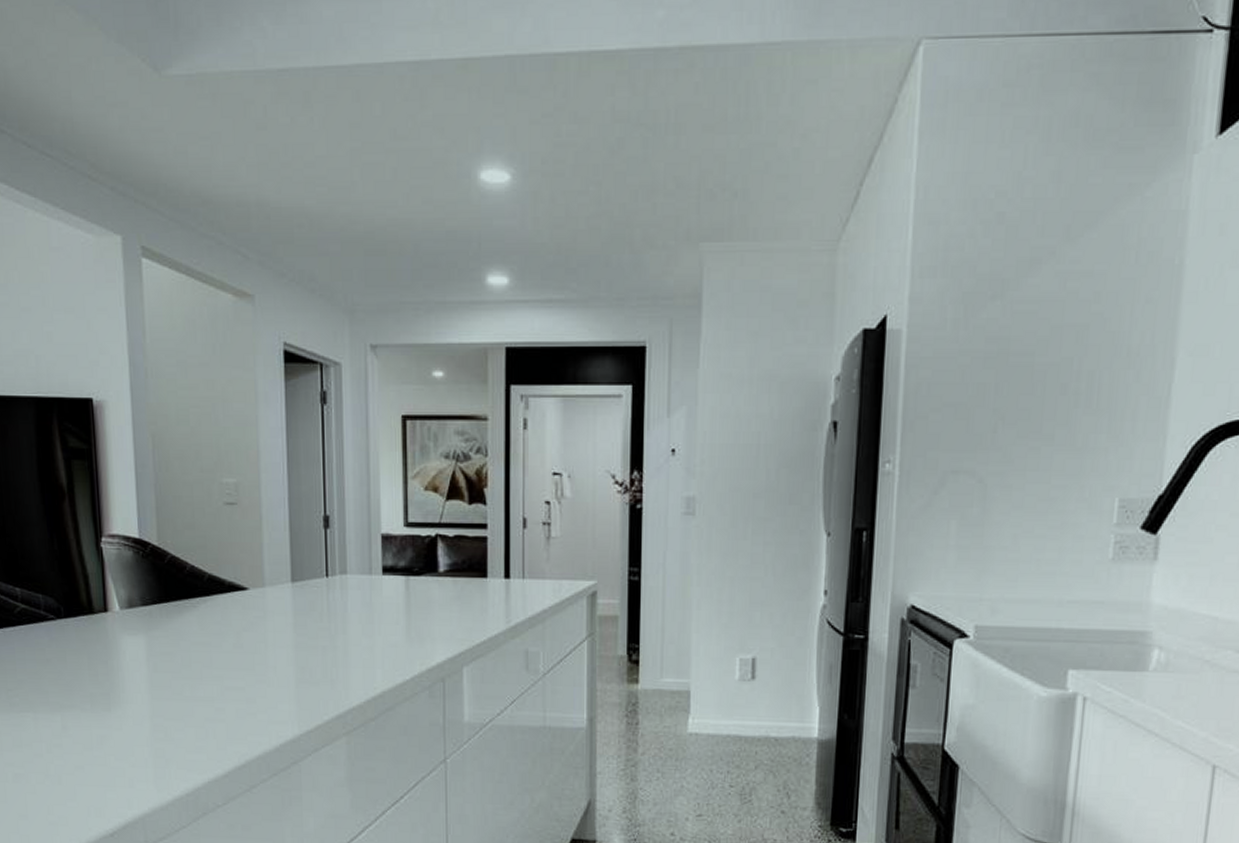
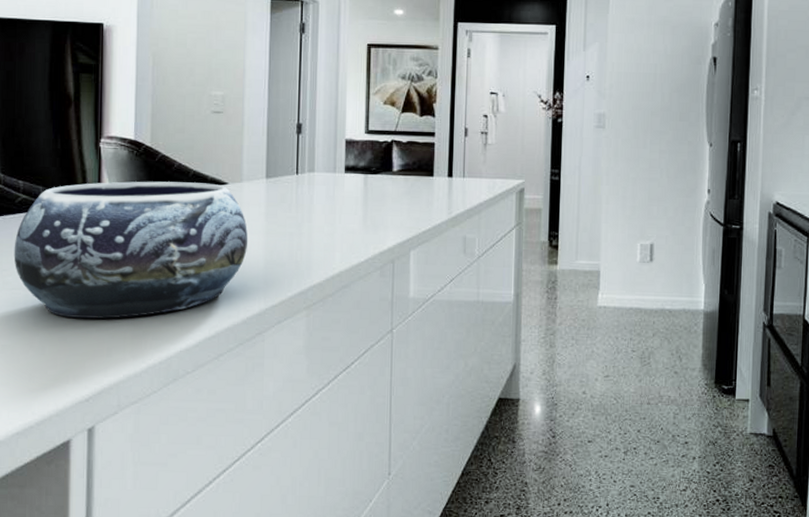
decorative bowl: none [17,587,276,745] -> present [14,181,248,319]

